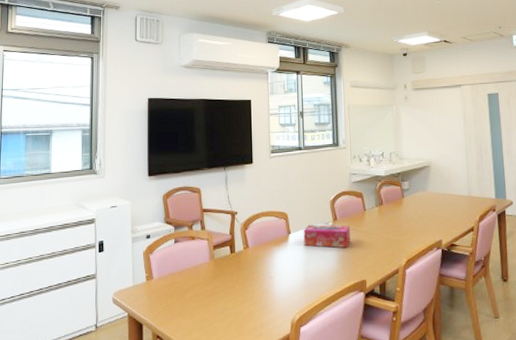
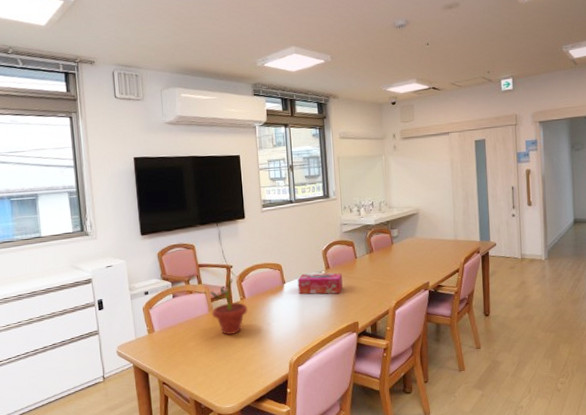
potted plant: none [211,226,251,287] -> present [208,279,248,335]

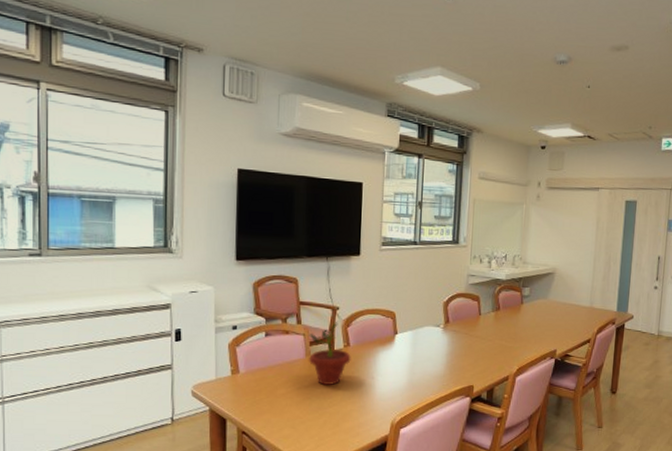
tissue box: present [297,273,343,295] -> none [411,325,462,352]

